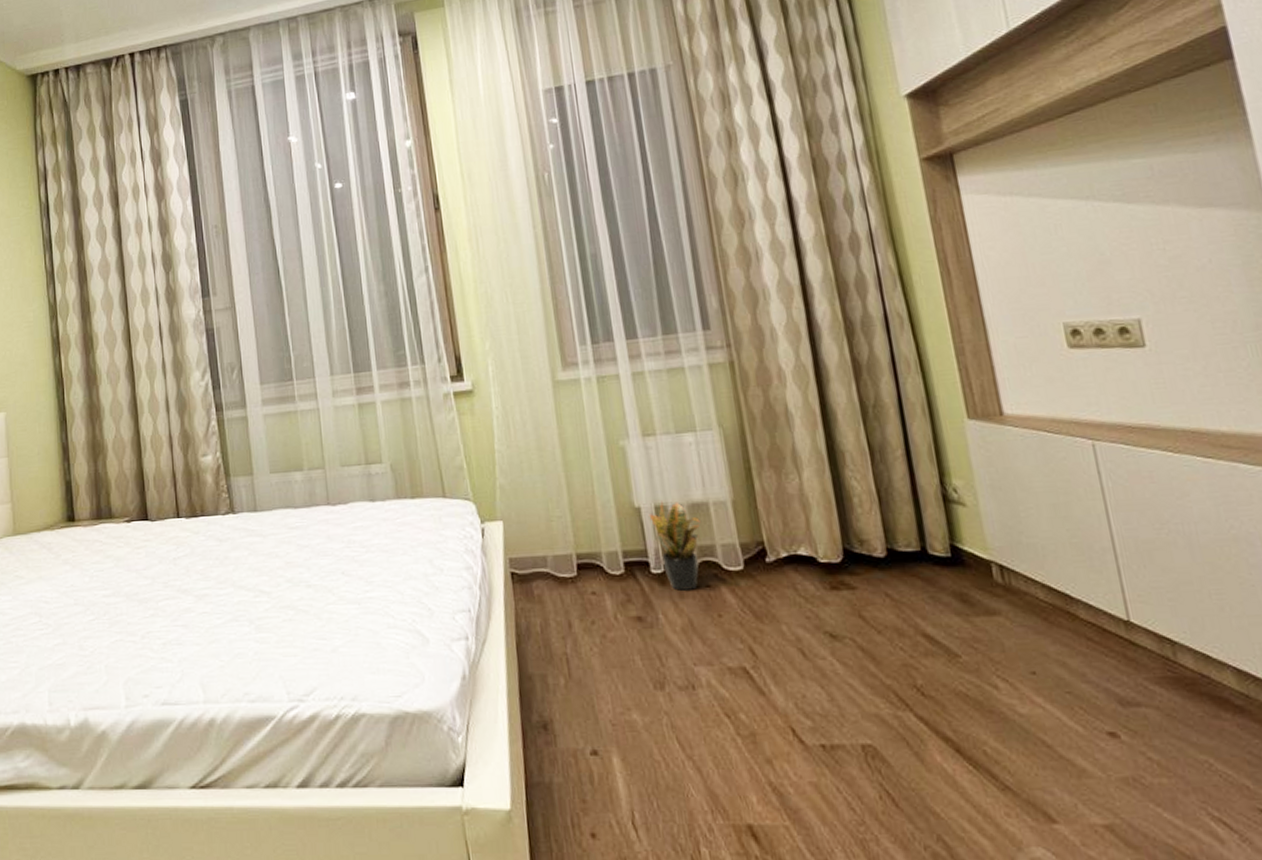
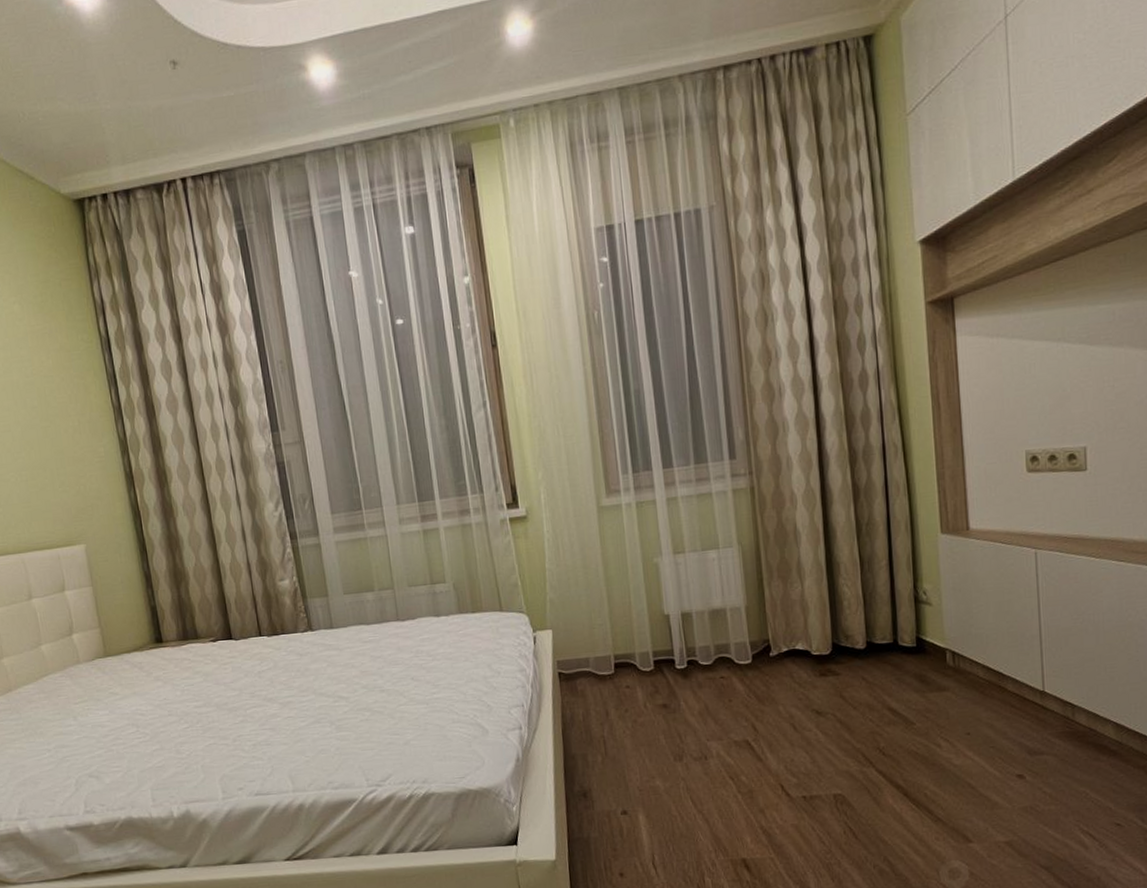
potted plant: present [649,501,700,591] -> none [676,609,718,682]

